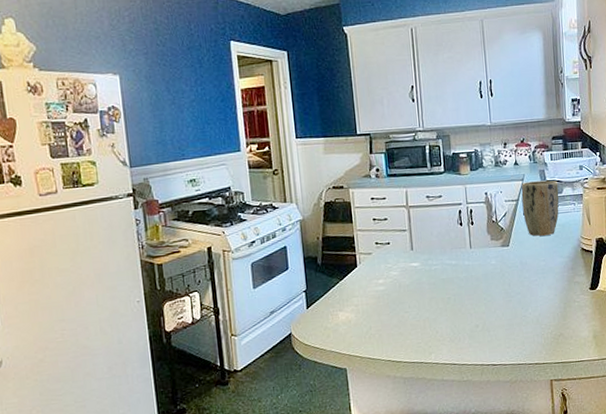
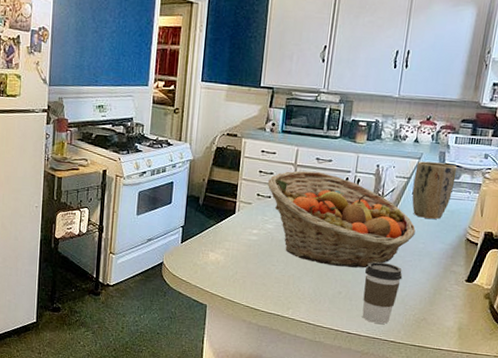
fruit basket: none [383,209,534,301] -> present [267,170,416,268]
coffee cup: none [496,286,532,349] -> present [362,261,403,324]

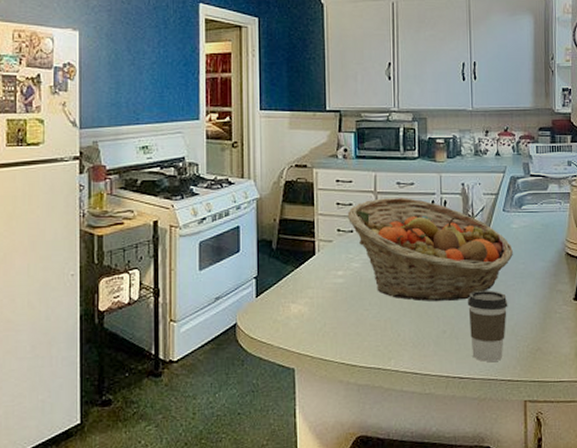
plant pot: present [412,161,457,219] -> none [502,174,544,235]

